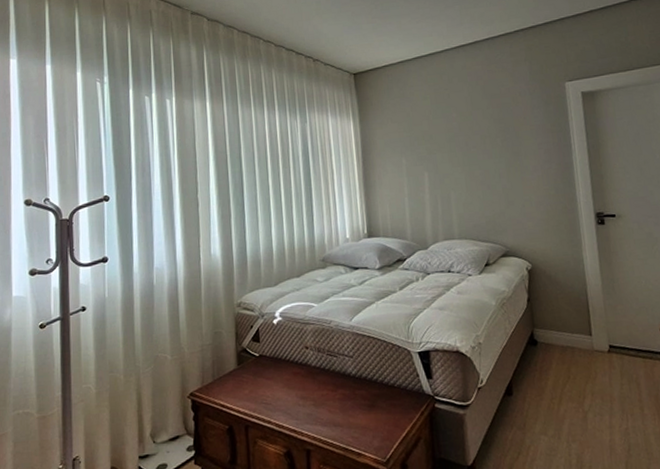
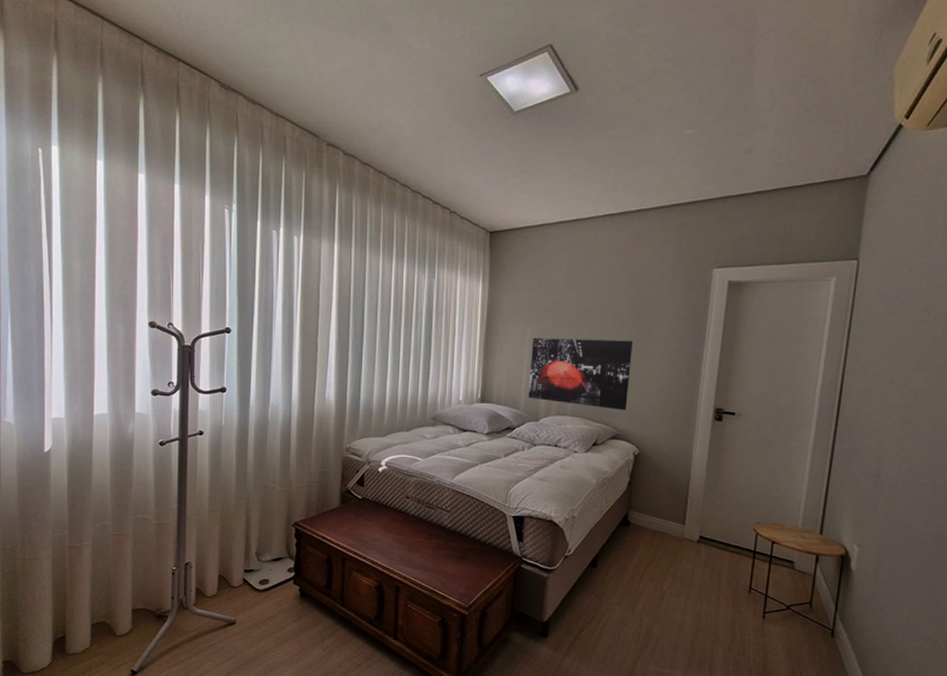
wall art: none [409,158,512,228] -> present [528,337,633,411]

